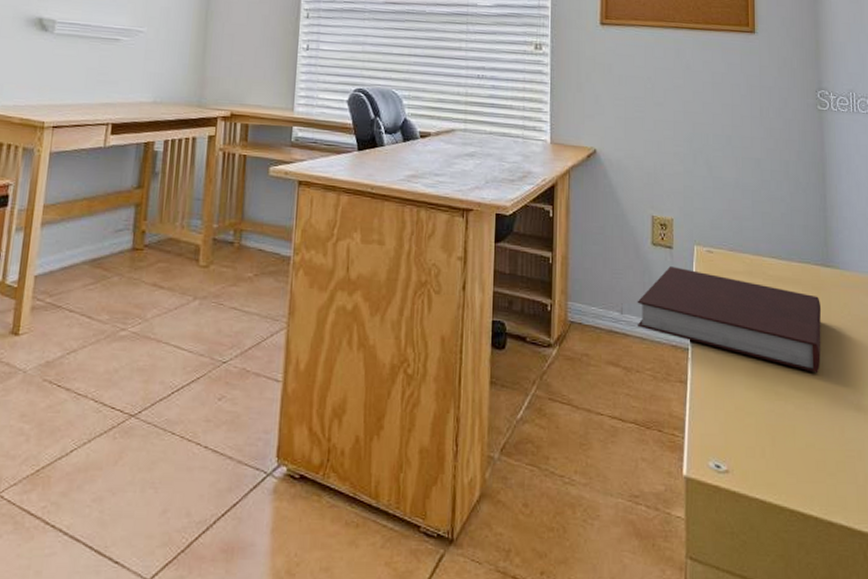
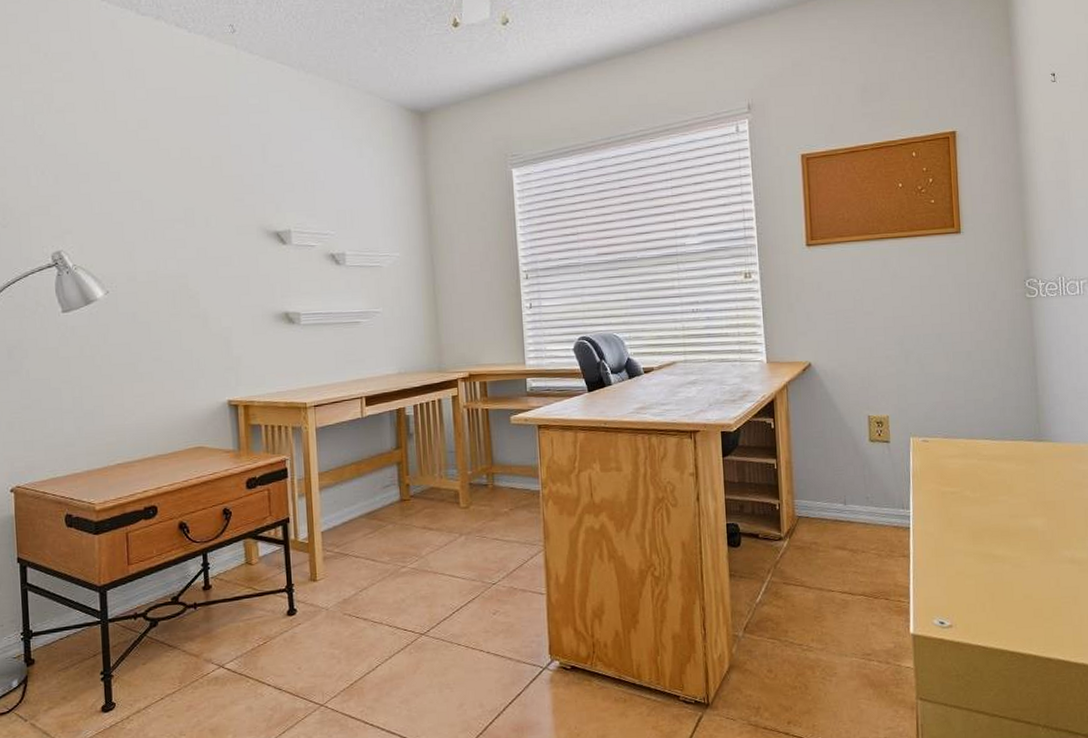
notebook: present [637,266,822,373] -> none [859,458,1036,535]

